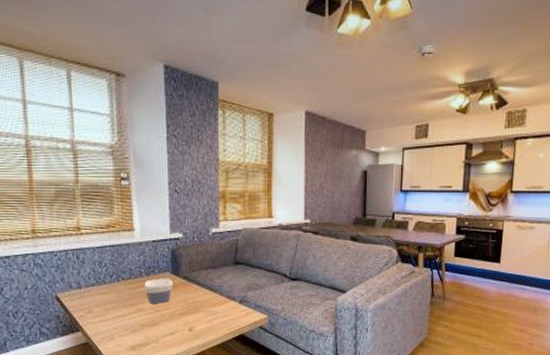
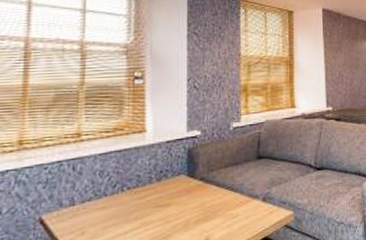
bowl: present [144,278,174,304] -> none [154,181,189,214]

